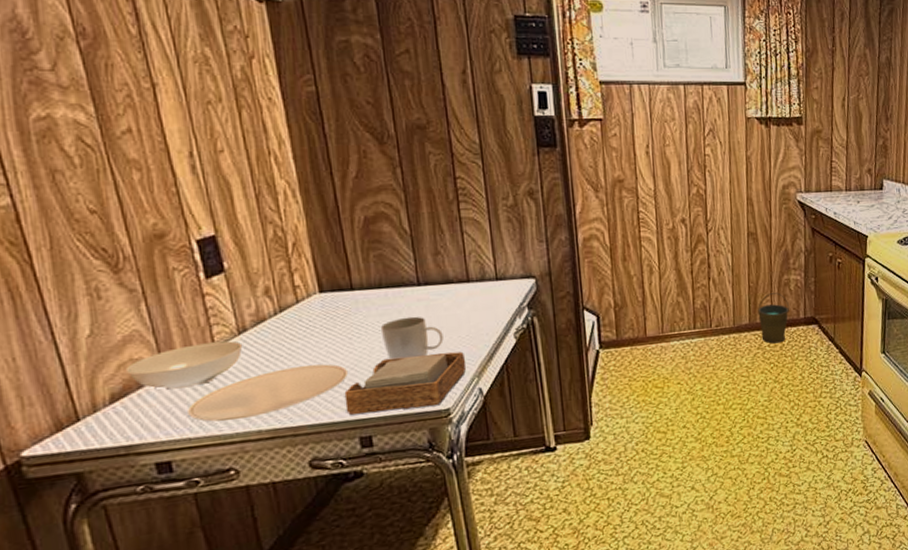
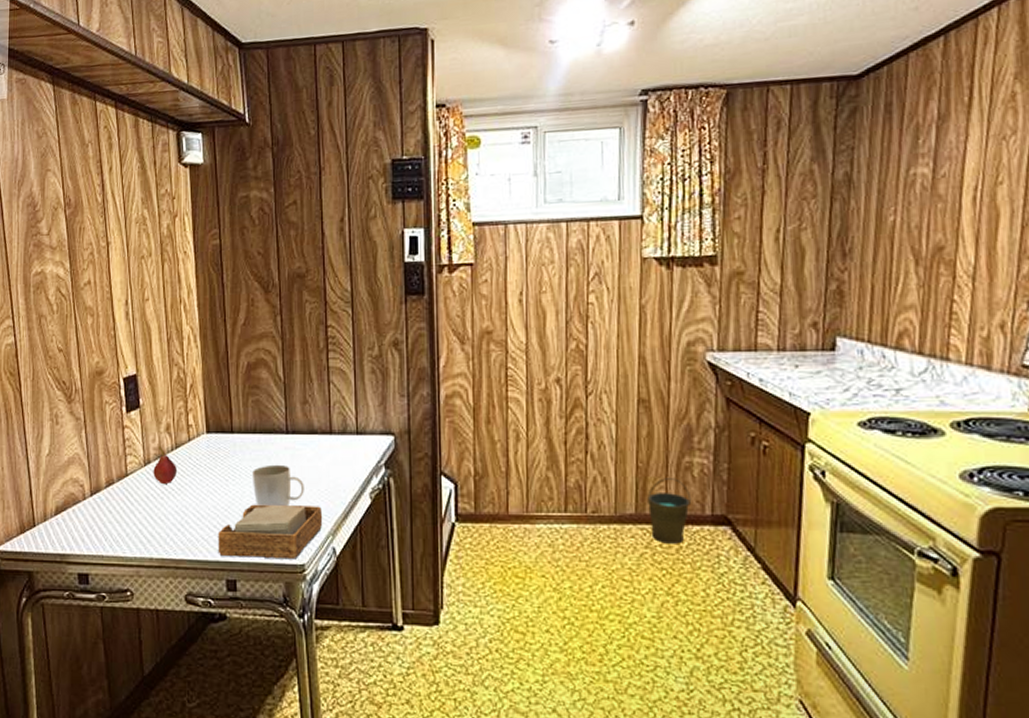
bowl: present [125,341,243,390] -> none [67,471,147,510]
plate: present [188,364,349,422] -> none [104,502,223,545]
fruit: none [251,311,286,351] -> present [153,446,178,484]

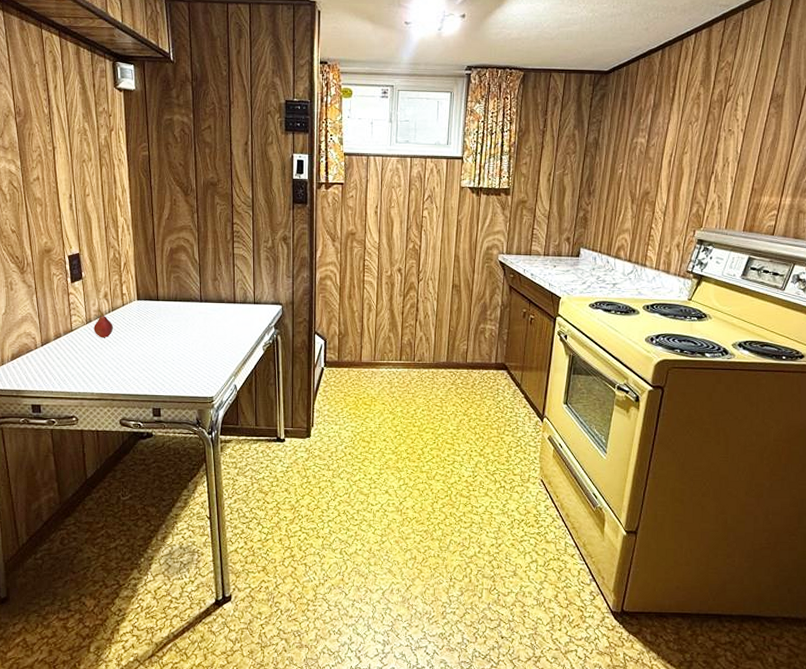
napkin holder: present [218,504,323,560] -> none [146,353,228,394]
mug: present [252,464,304,507] -> none [173,324,214,356]
bucket: present [646,478,692,544] -> none [454,338,484,382]

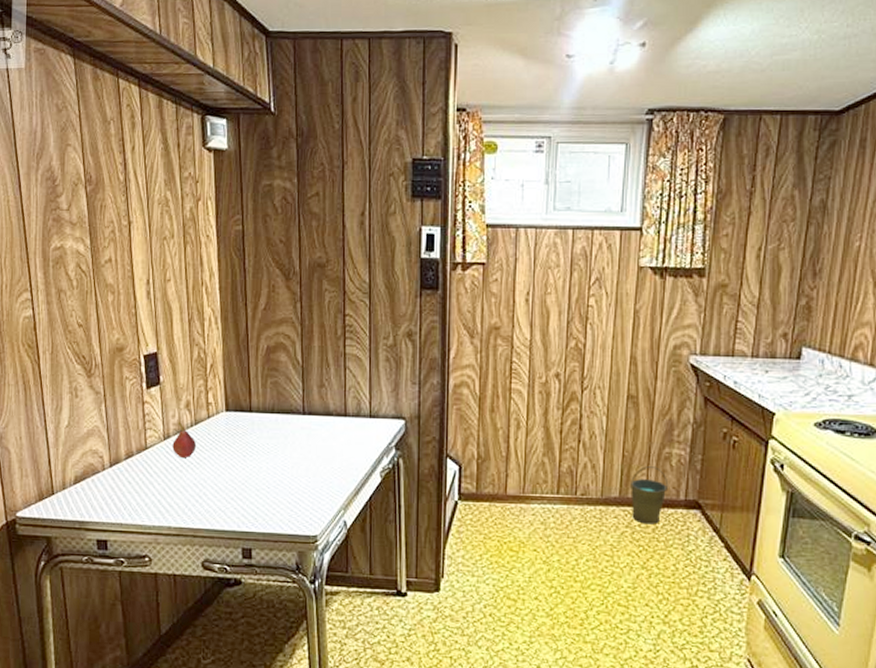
bucket: none [454,338,484,382] -> present [629,466,669,524]

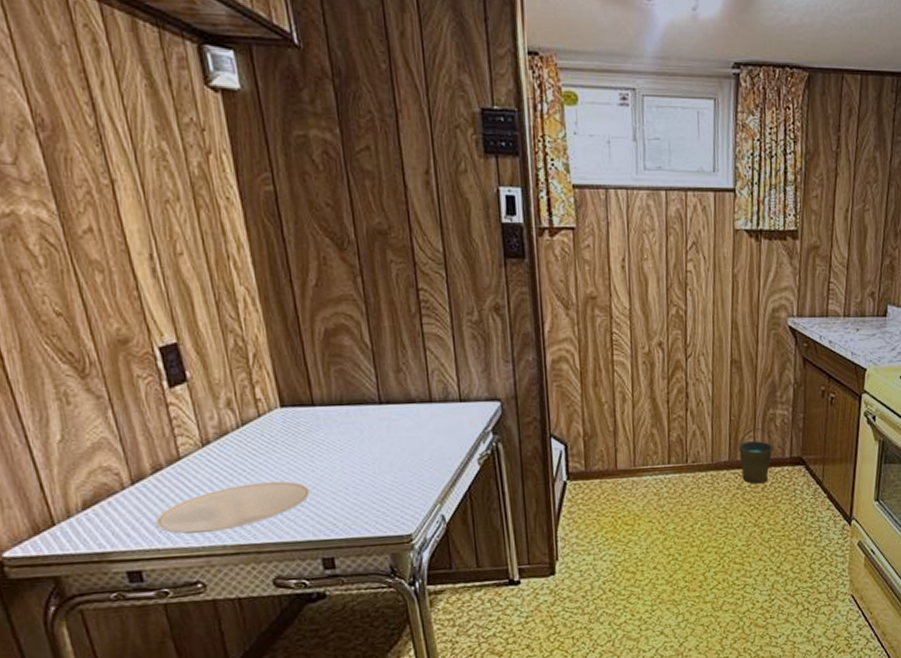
plate: none [123,475,240,515] -> present [155,481,311,535]
fruit: present [172,422,197,457] -> none [214,424,248,465]

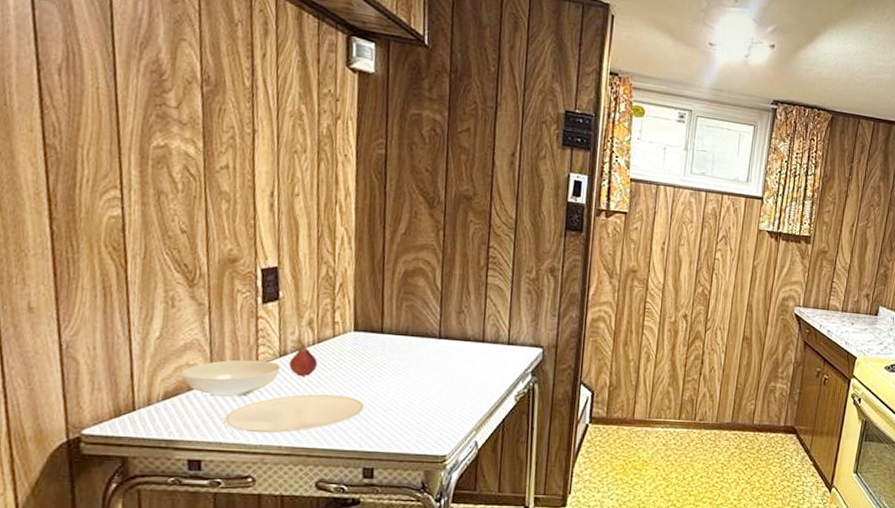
bowl: none [95,453,207,500] -> present [180,359,281,398]
fruit: none [214,424,248,465] -> present [289,340,318,376]
bucket: present [738,428,775,484] -> none [740,397,772,446]

